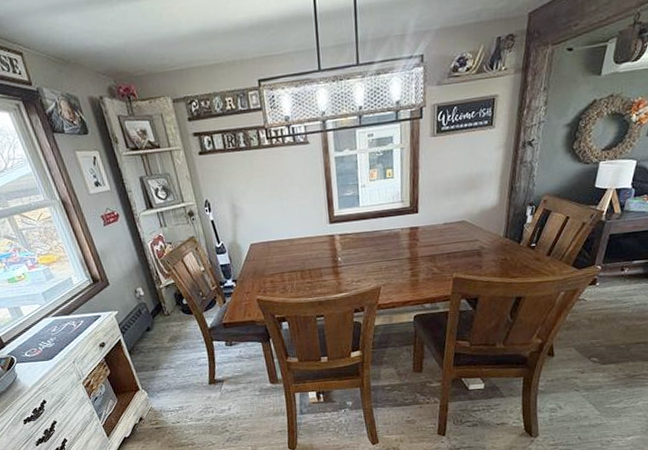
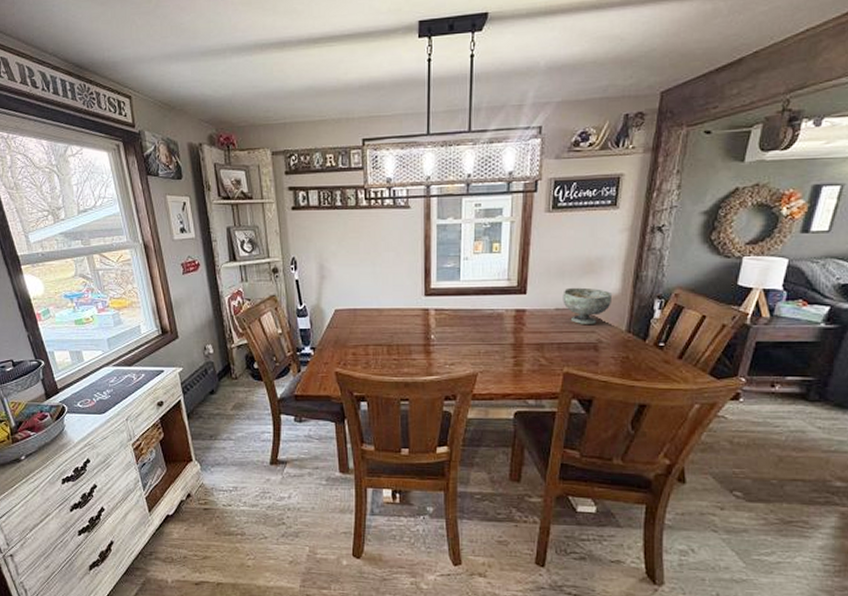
decorative bowl: none [449,202,492,235] -> present [563,287,613,324]

